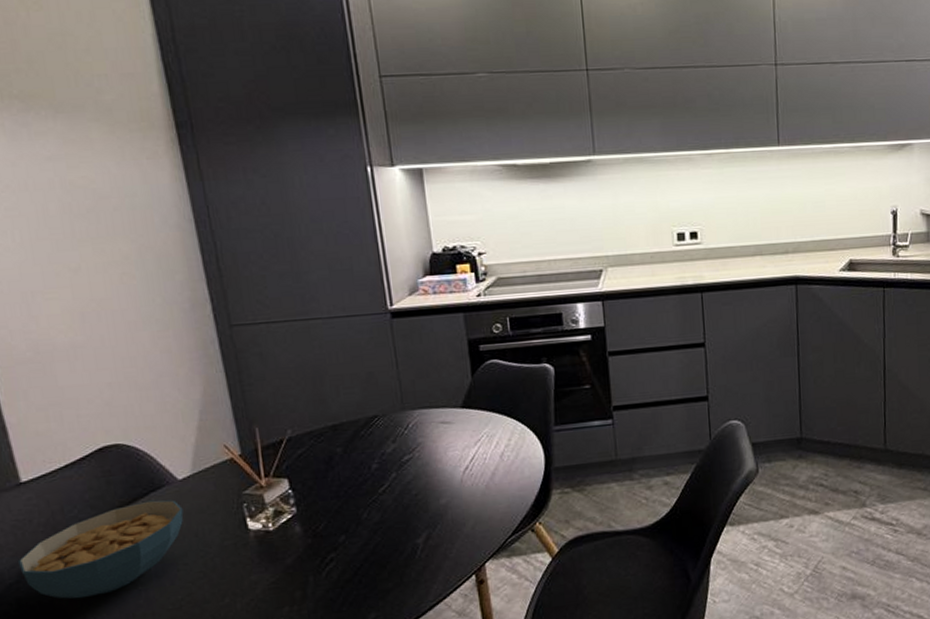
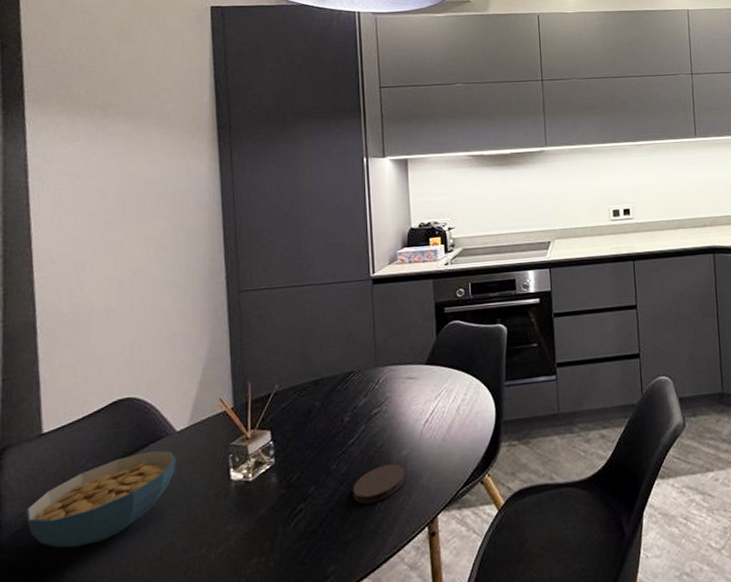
coaster: none [388,512,447,553] -> present [353,463,405,504]

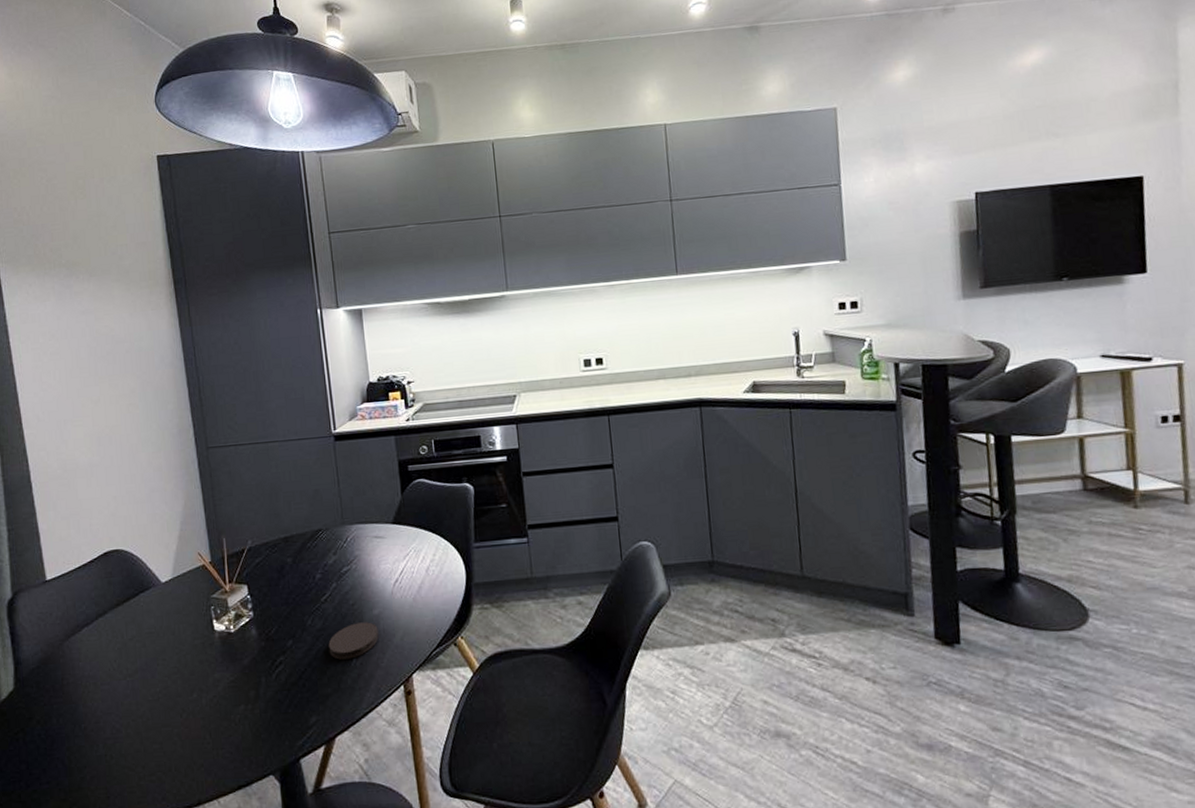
cereal bowl: present [25,450,176,548] -> none [39,600,165,686]

